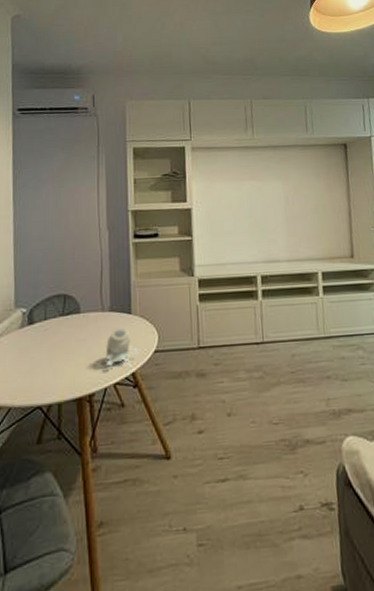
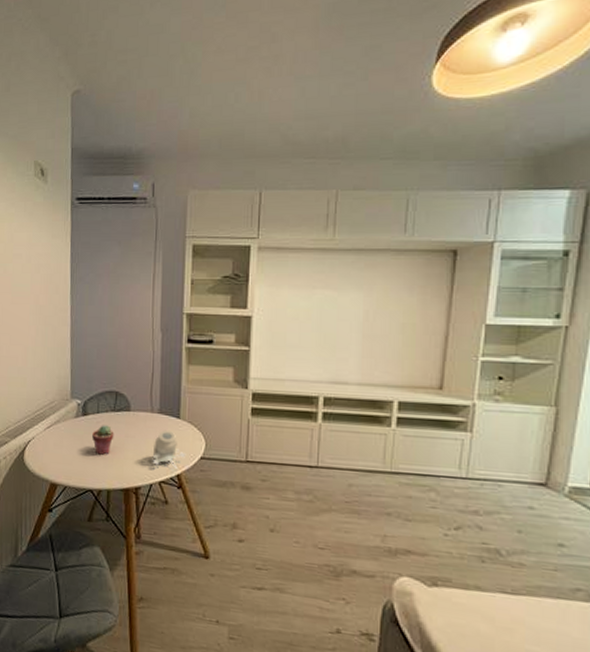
potted succulent: none [40,331,64,365] -> present [92,425,114,455]

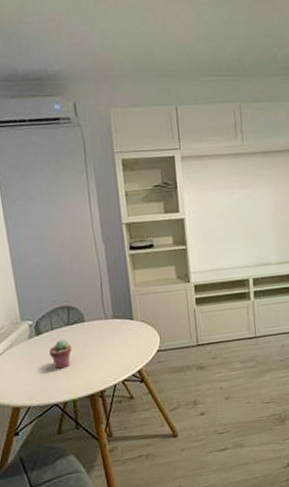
jar: present [152,430,187,473] -> none [112,332,144,369]

